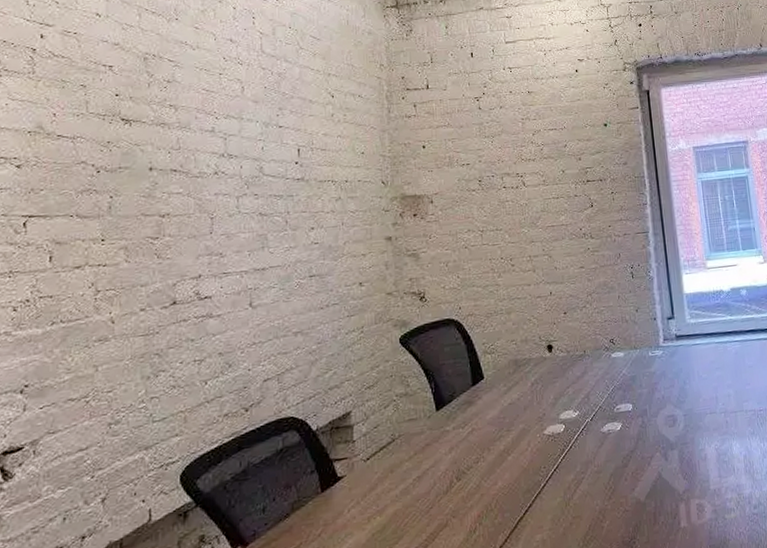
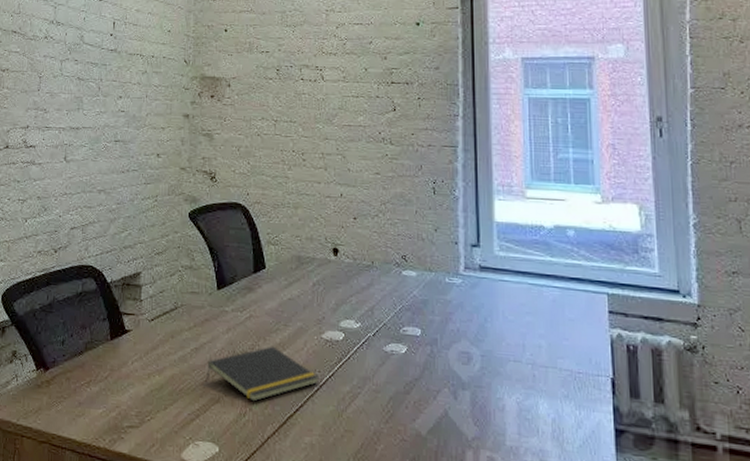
notepad: none [431,454,545,515] -> present [205,346,319,402]

